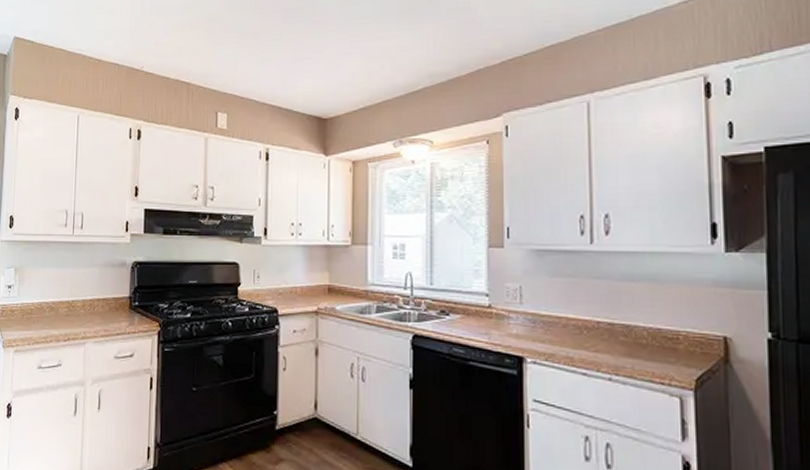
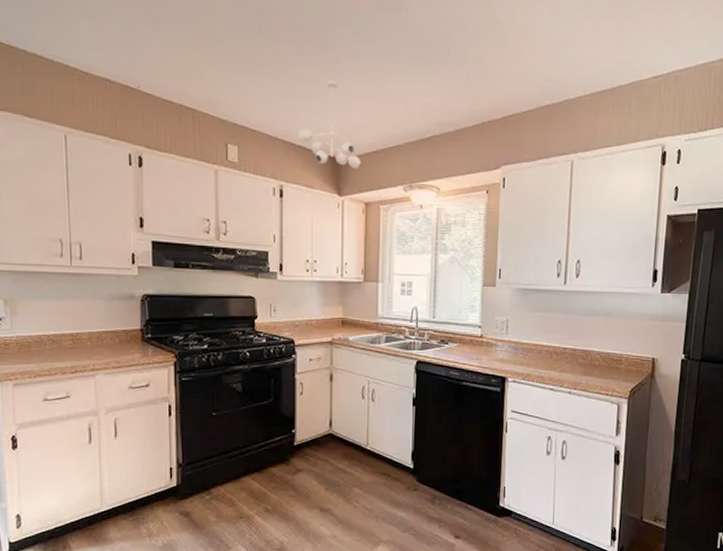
ceiling light fixture: none [285,43,347,127] -> present [298,80,361,168]

